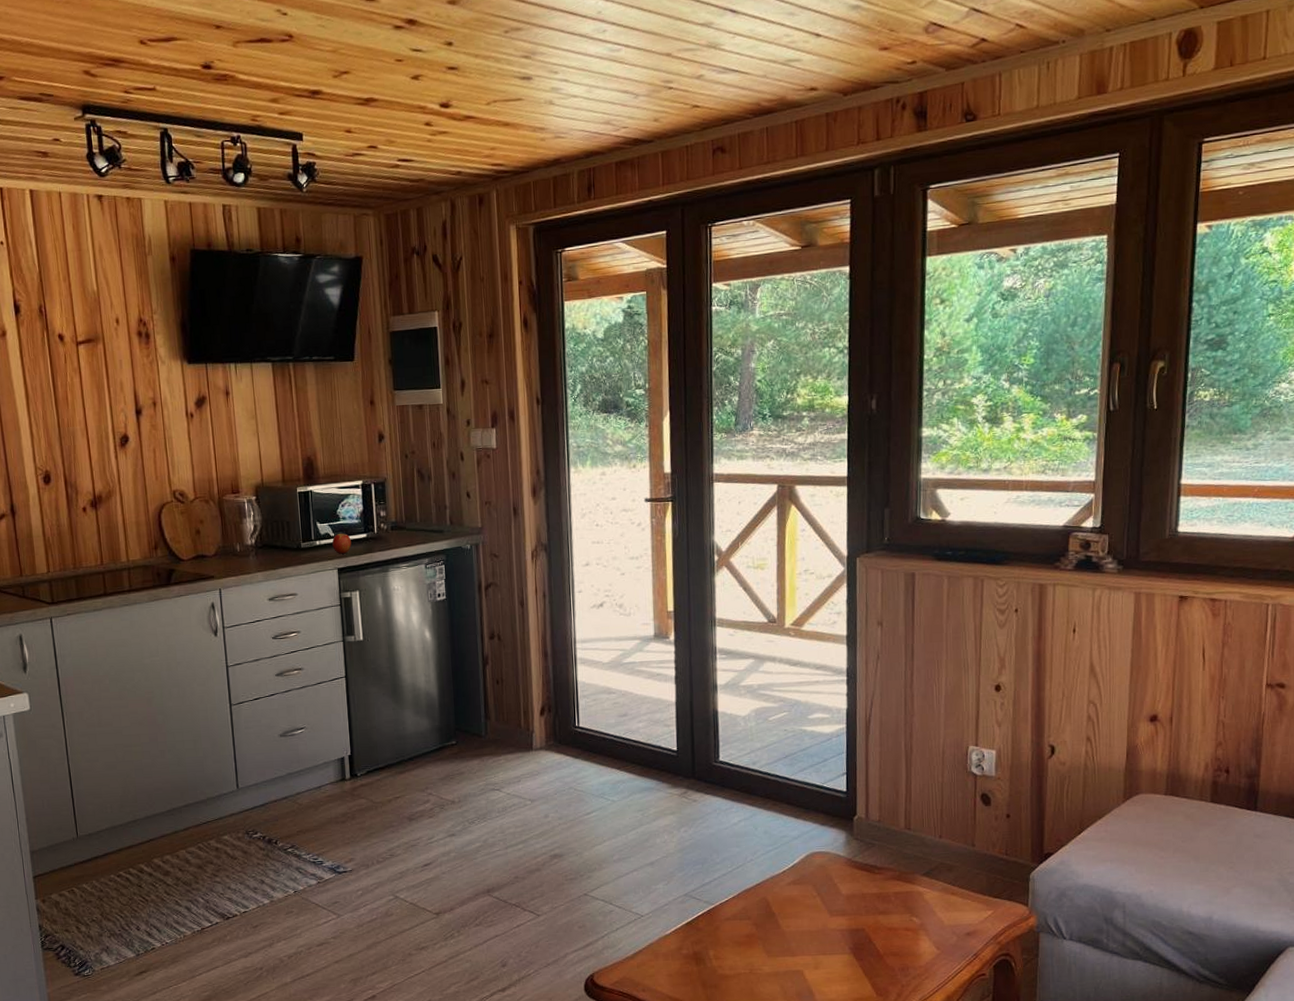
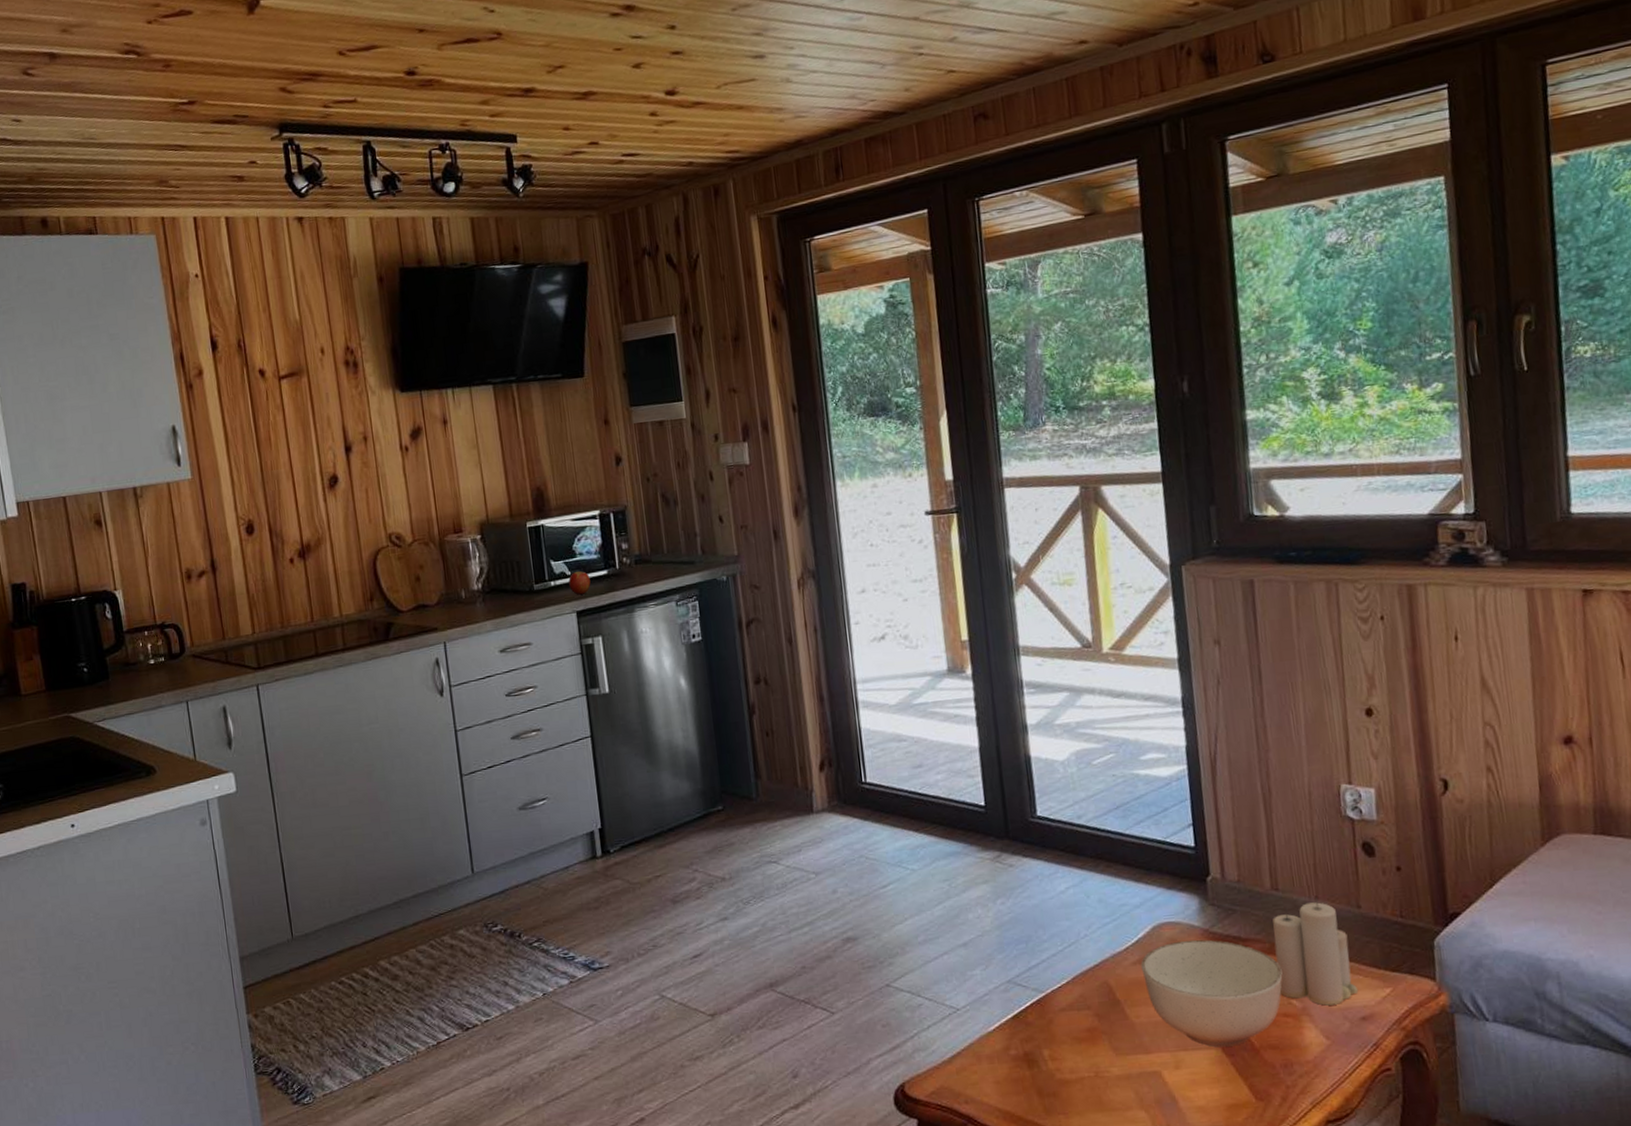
bowl: none [794,866,907,953] -> present [1141,939,1283,1047]
candle: none [903,836,966,923] -> present [1273,897,1359,1006]

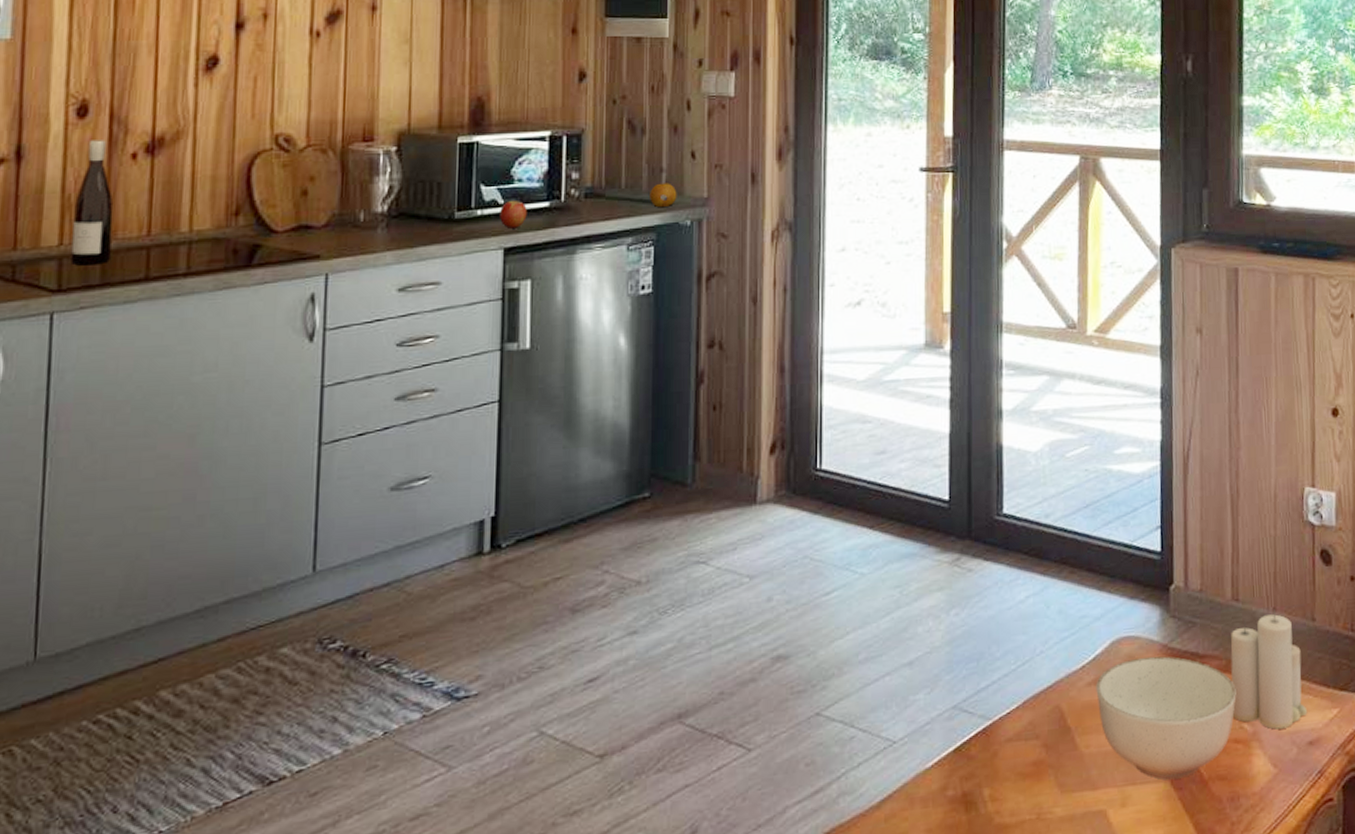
bottle: none [257,550,289,648] -> present [70,140,114,266]
fruit: none [688,545,712,568] -> present [650,183,677,208]

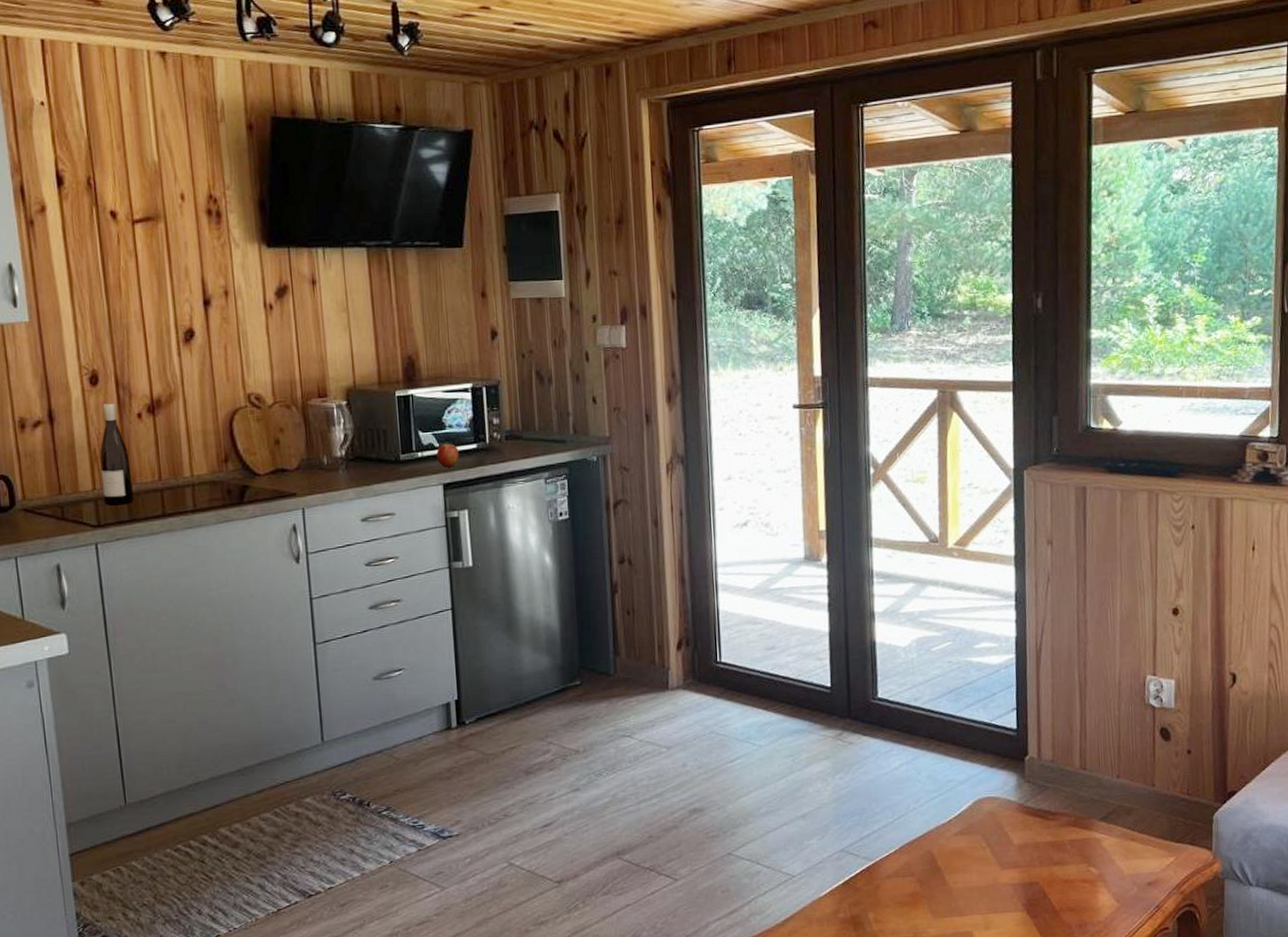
fruit: present [650,183,677,208] -> none [560,425,584,447]
bowl: present [1096,656,1236,780] -> none [961,813,1084,910]
candle: present [1230,608,1308,730] -> none [1079,776,1147,873]

